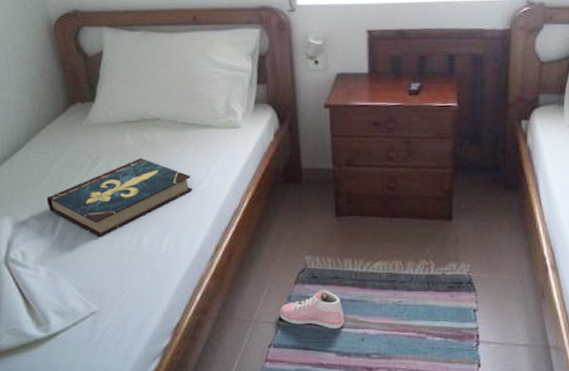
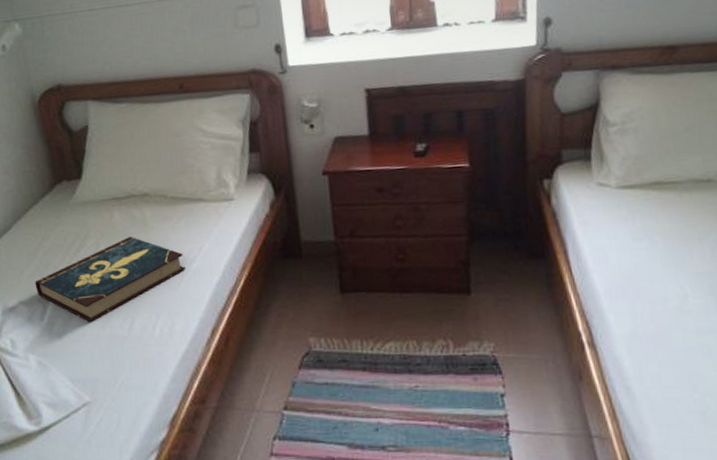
sneaker: present [279,289,345,330] -> none [283,374,356,419]

